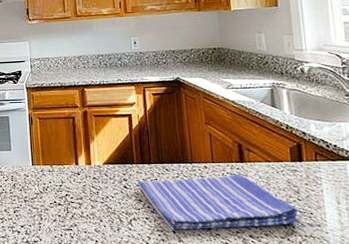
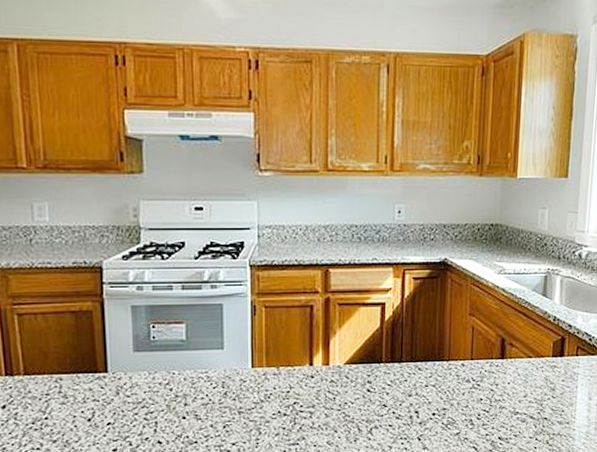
dish towel: present [137,173,299,231] -> none [384,371,551,438]

